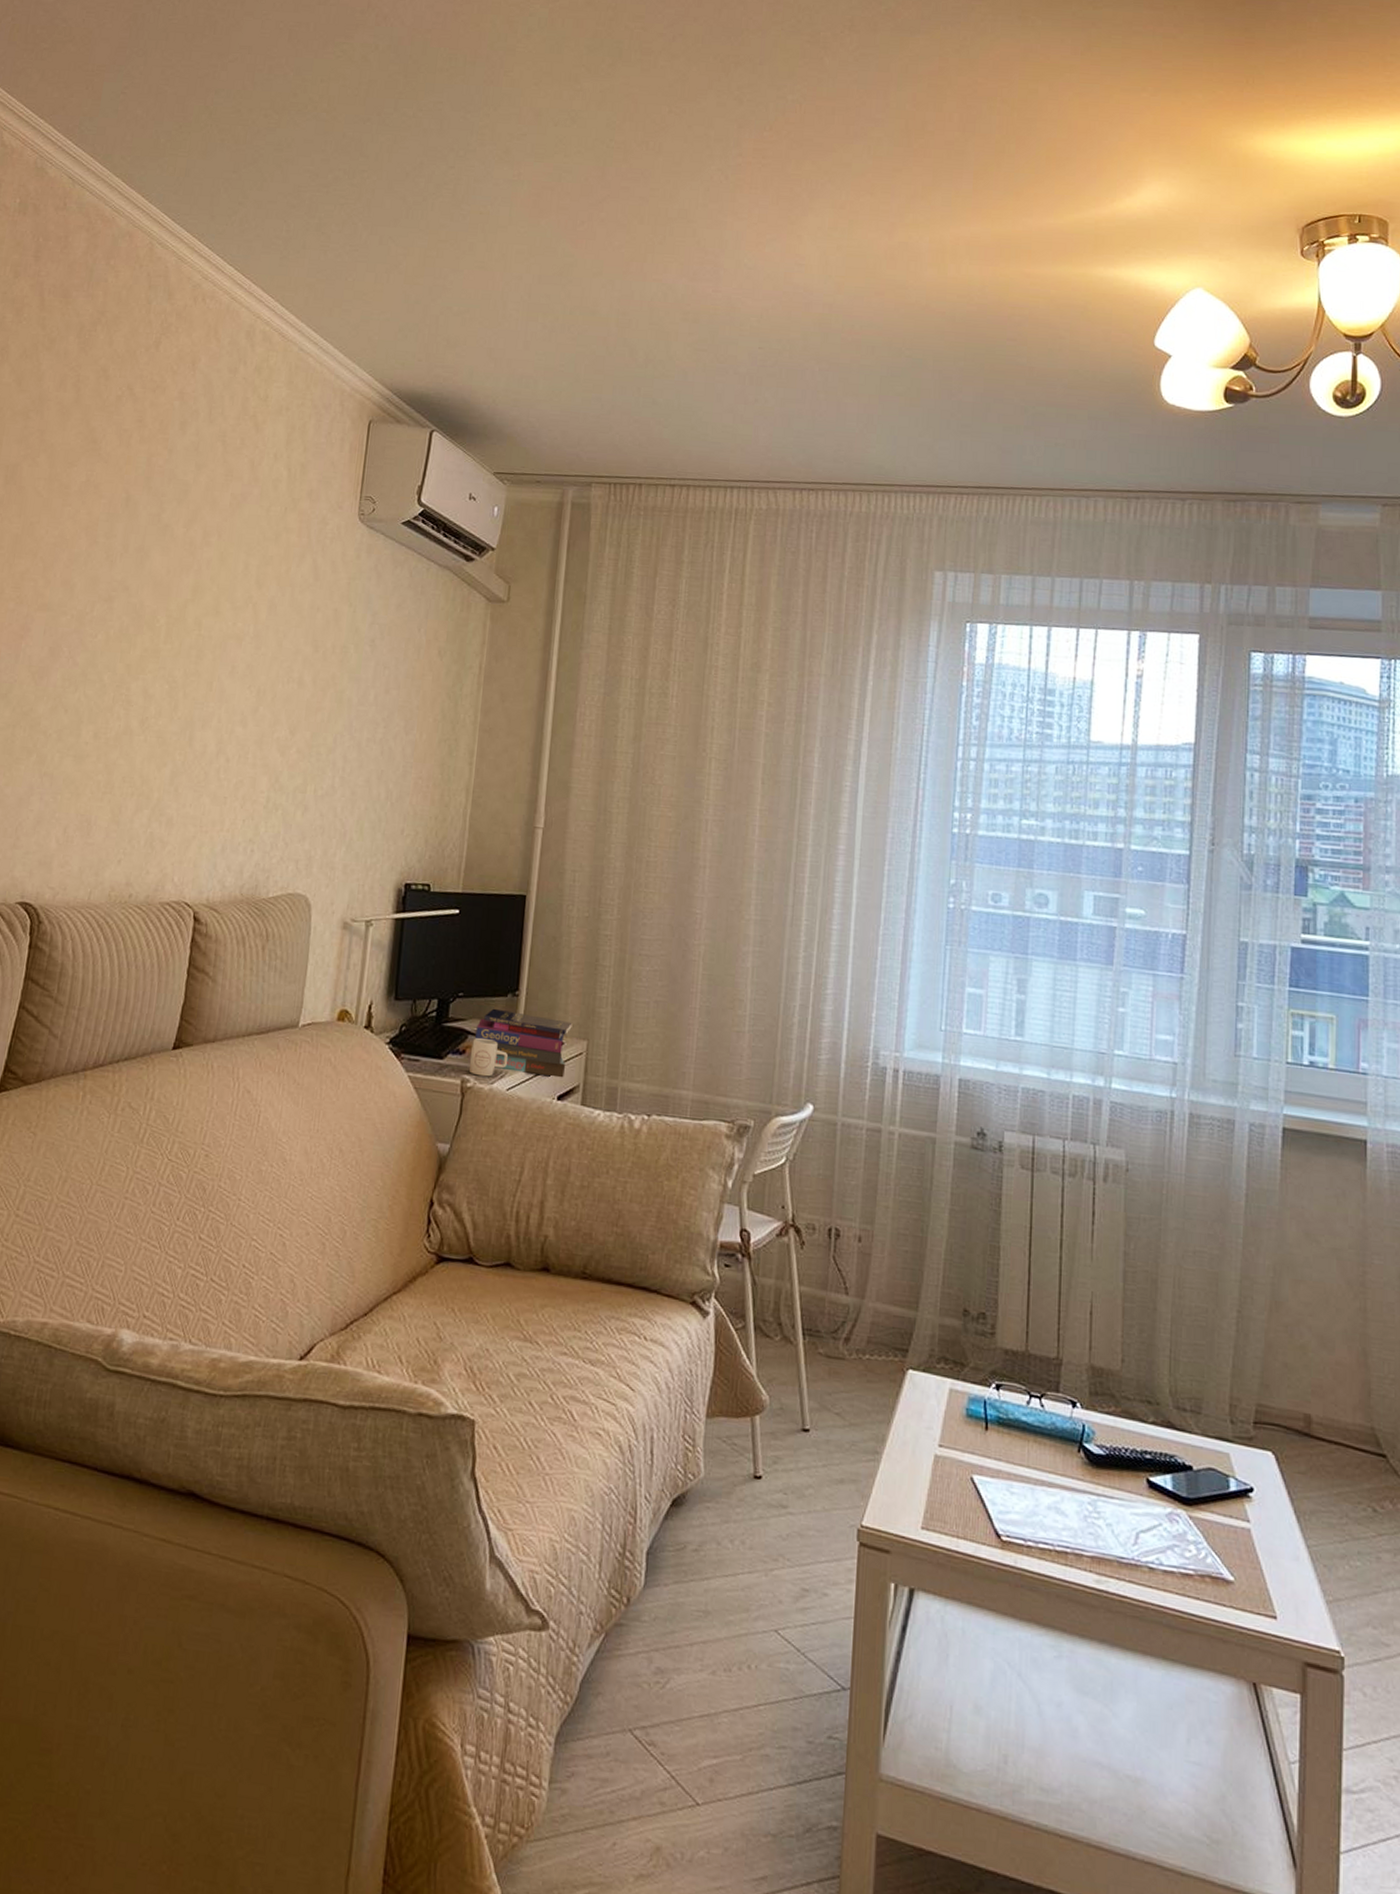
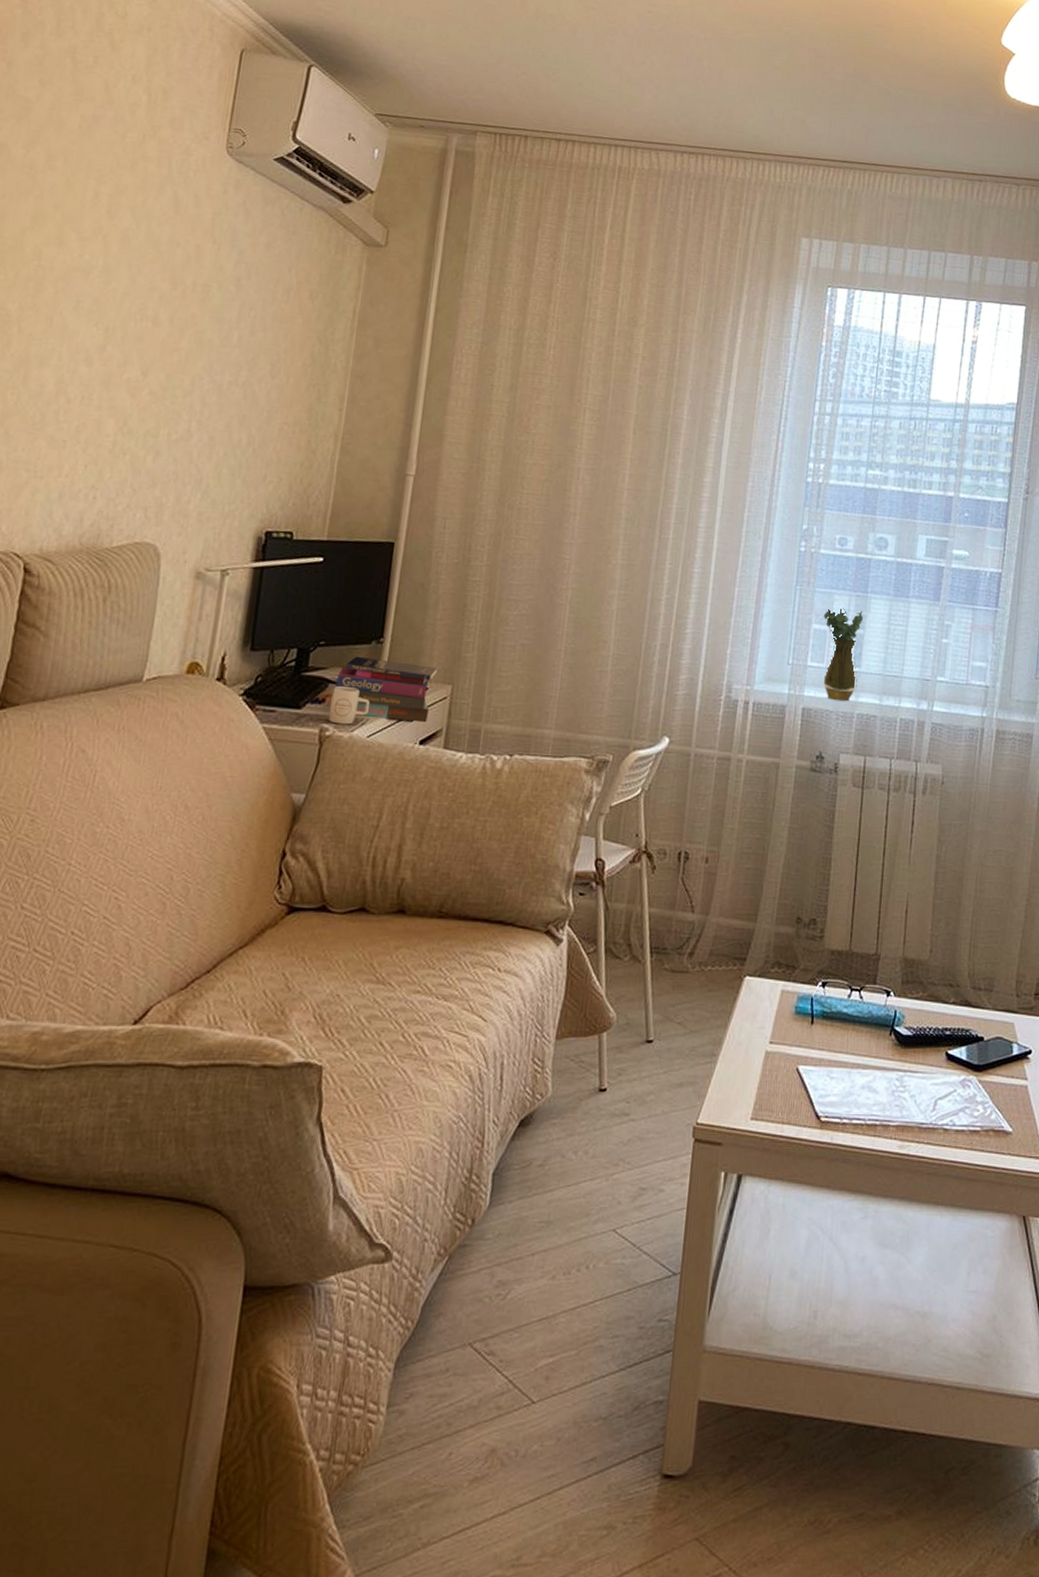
vase: none [979,970,1025,1074] -> present [823,608,864,702]

